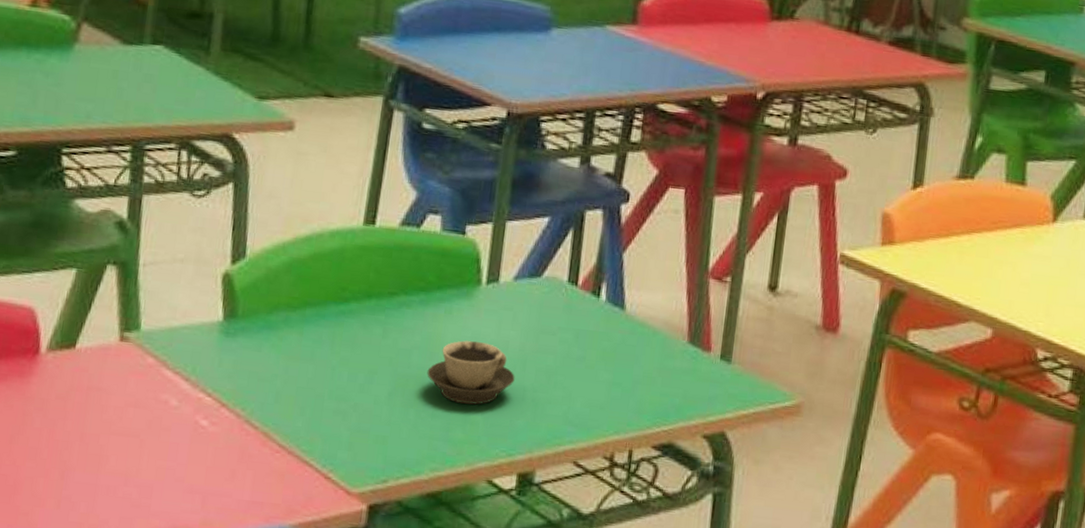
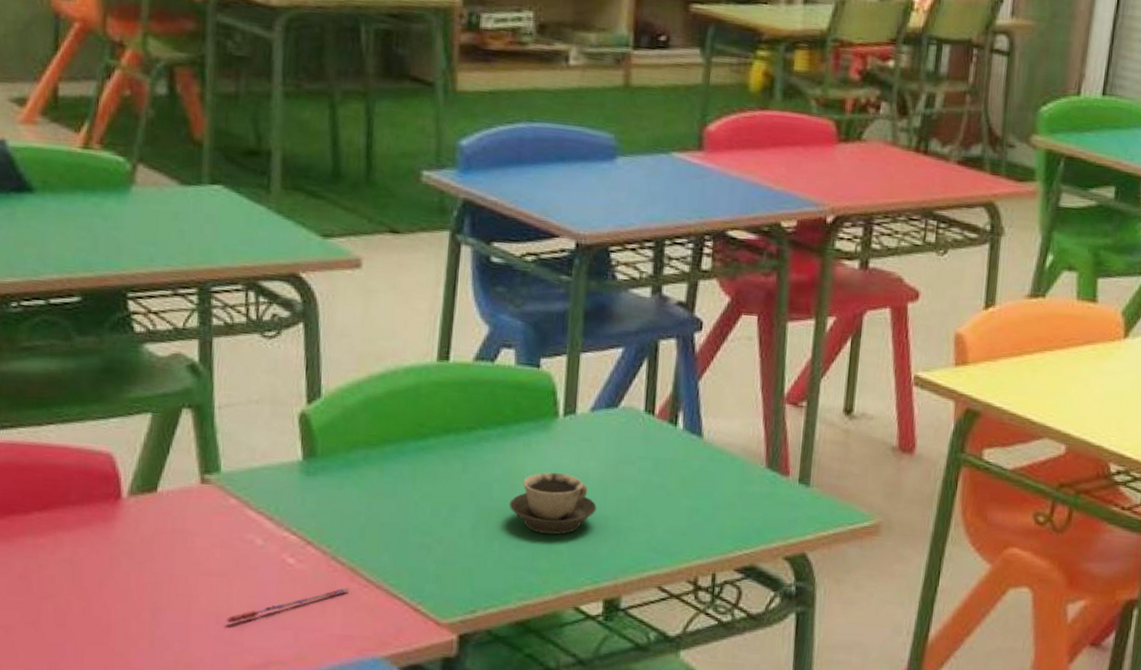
pen: none [135,452,262,485] -> present [227,588,350,623]

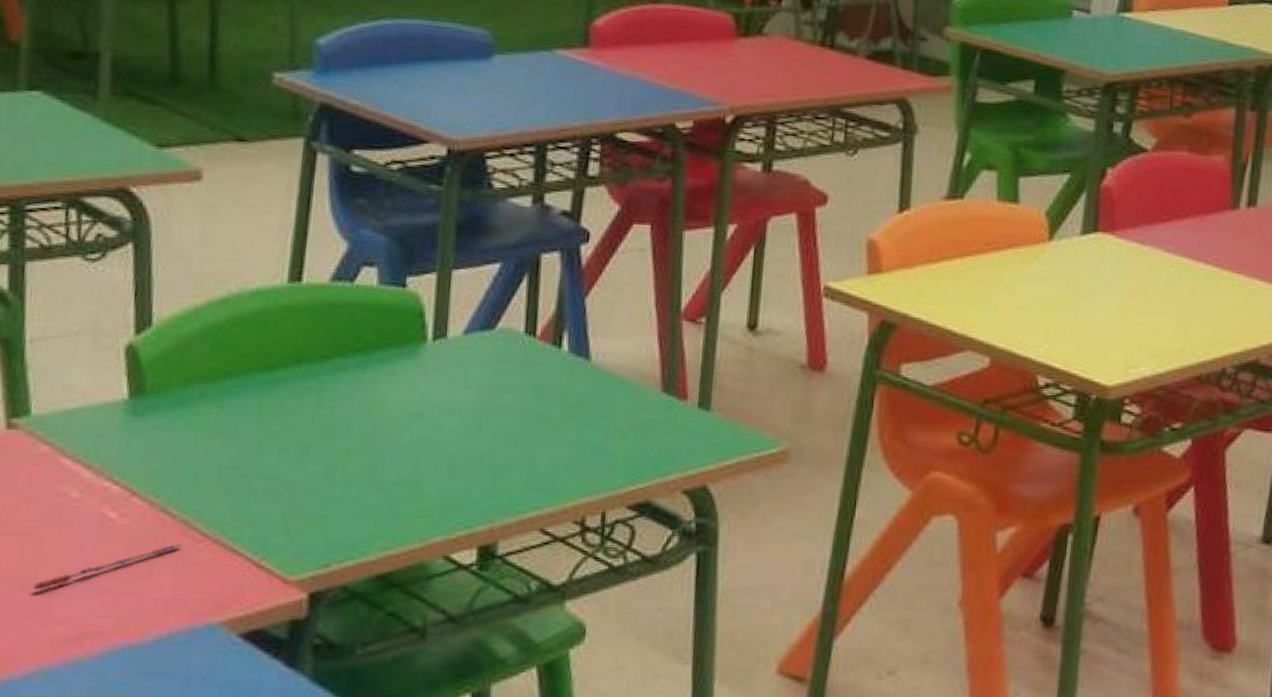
cup: present [509,472,597,535] -> none [369,404,470,474]

